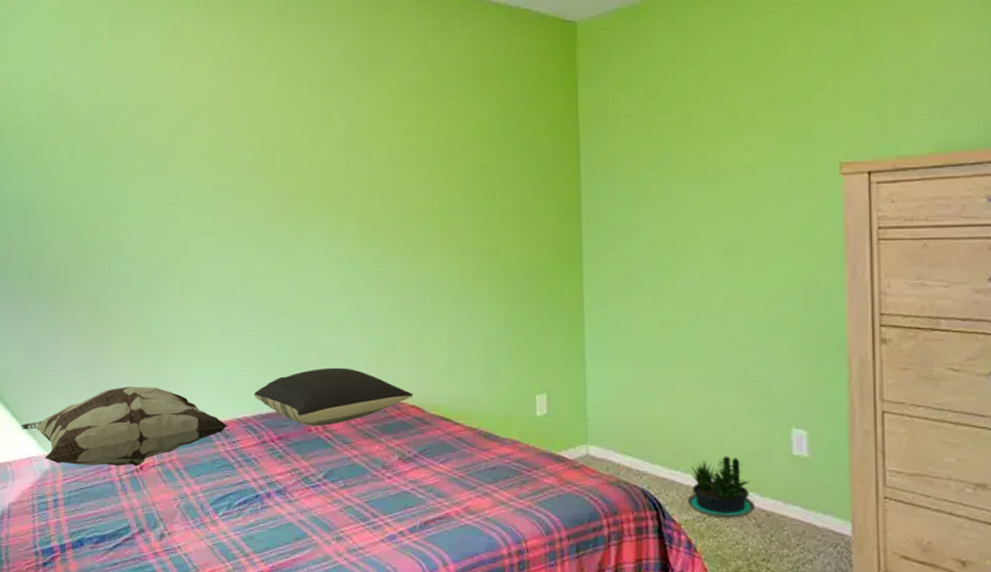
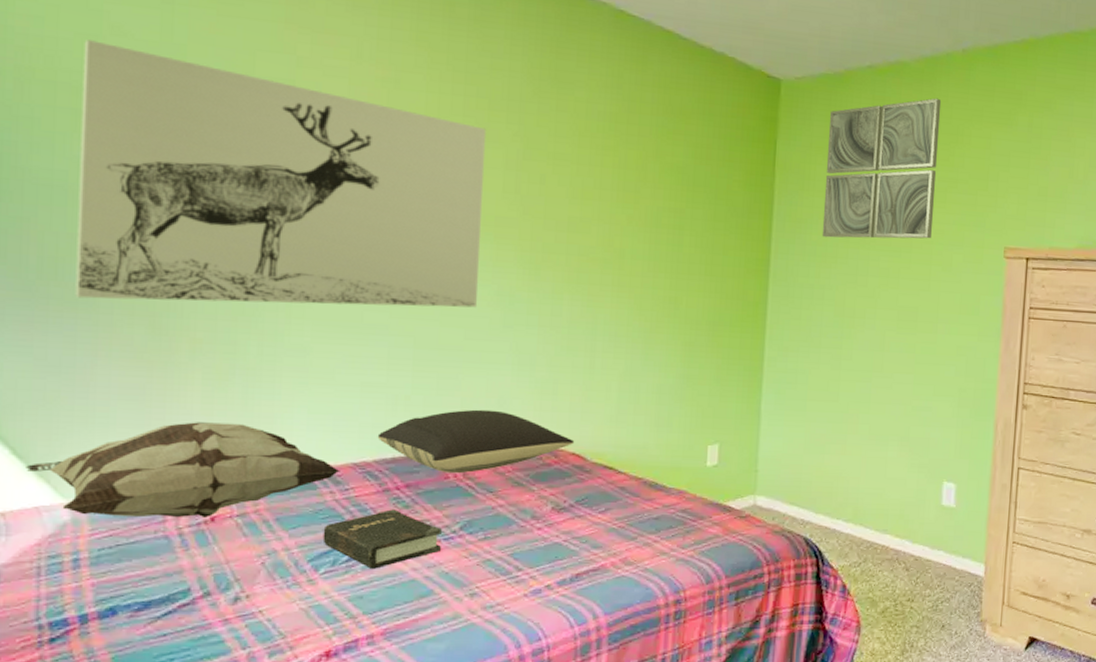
wall art: none [37,88,323,291] -> present [75,39,487,308]
hardback book: none [219,459,310,513] -> present [322,509,442,569]
wall art: none [629,11,753,175] -> present [821,98,942,239]
potted plant: present [687,456,755,518] -> none [845,506,906,563]

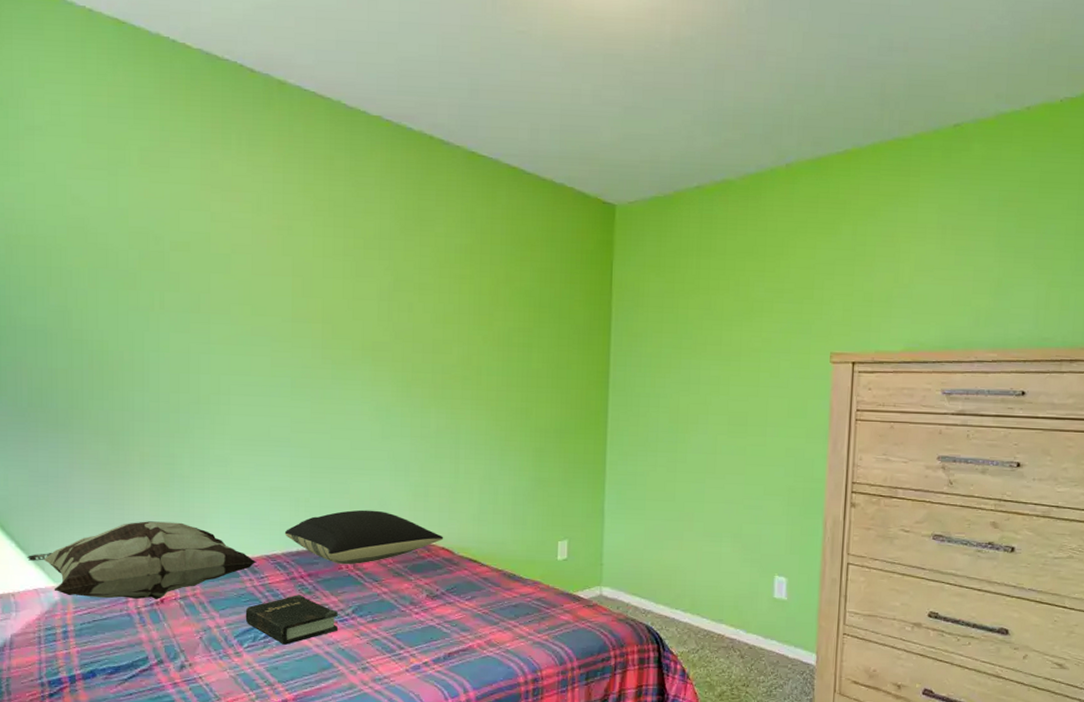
wall art: present [75,39,487,308] -> none [54,210,363,422]
wall art: present [821,98,942,239] -> none [656,212,767,350]

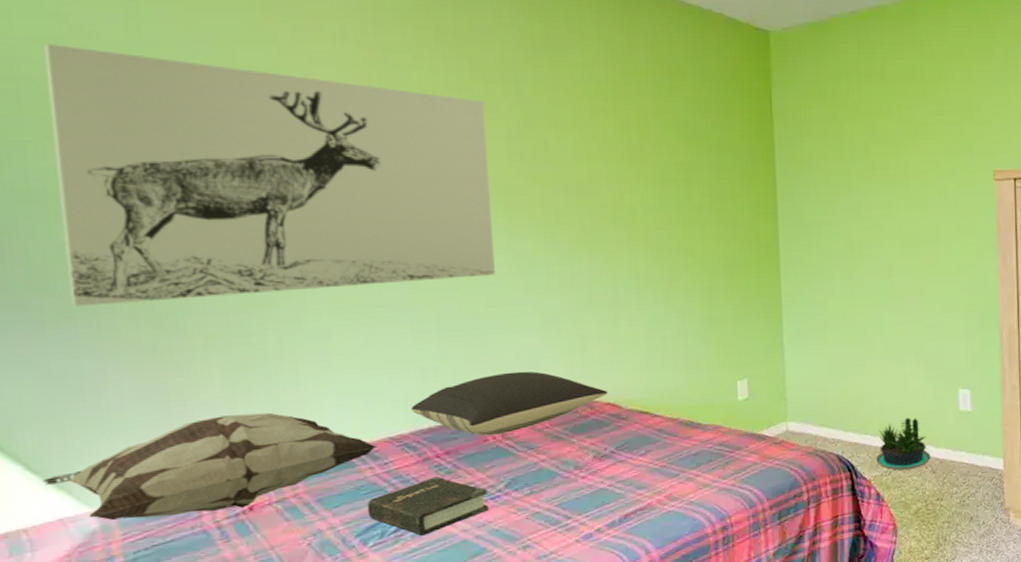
wall art: none [54,210,363,422] -> present [43,44,497,307]
potted plant: none [684,598,740,650] -> present [875,417,931,470]

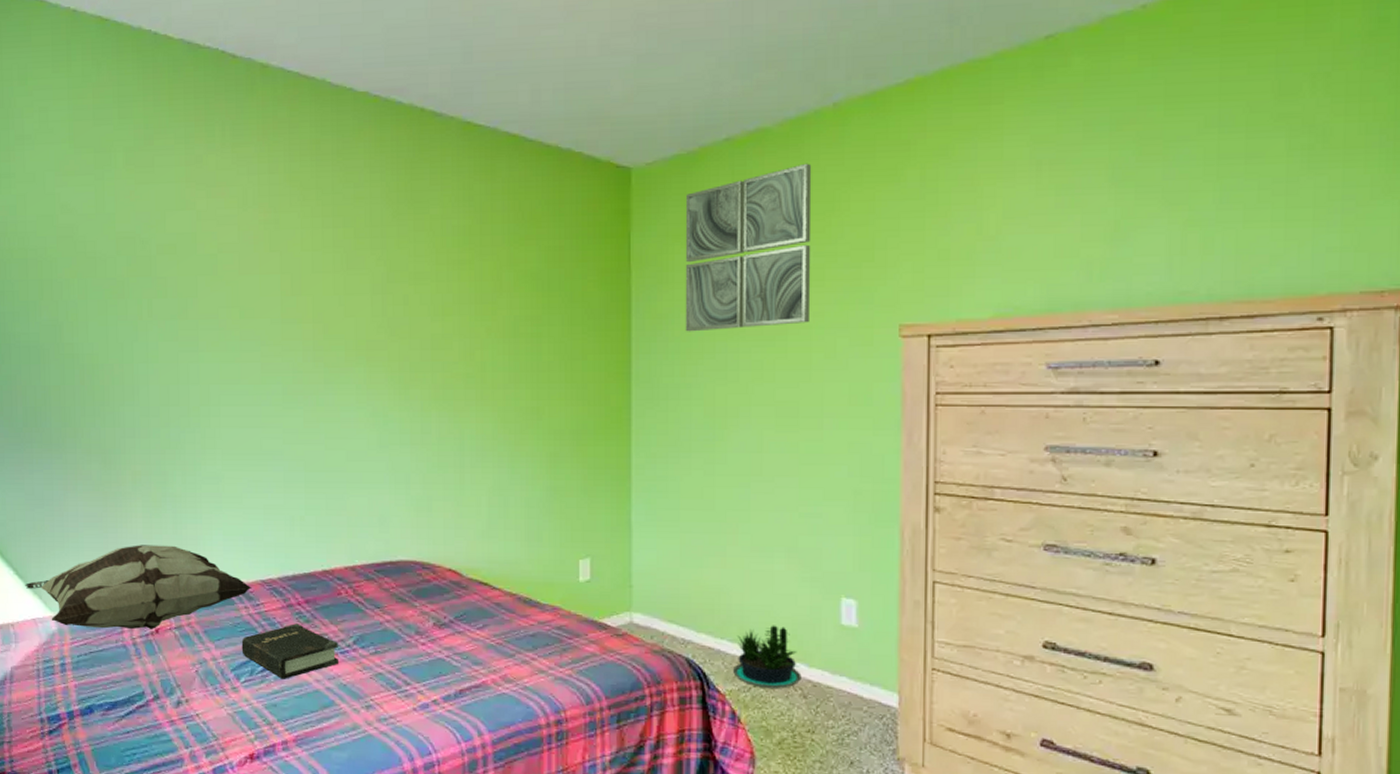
wall art: present [43,44,497,307] -> none [44,220,356,441]
pillow: present [410,371,608,436] -> none [279,528,450,590]
wall art: none [819,37,926,177] -> present [685,163,812,332]

